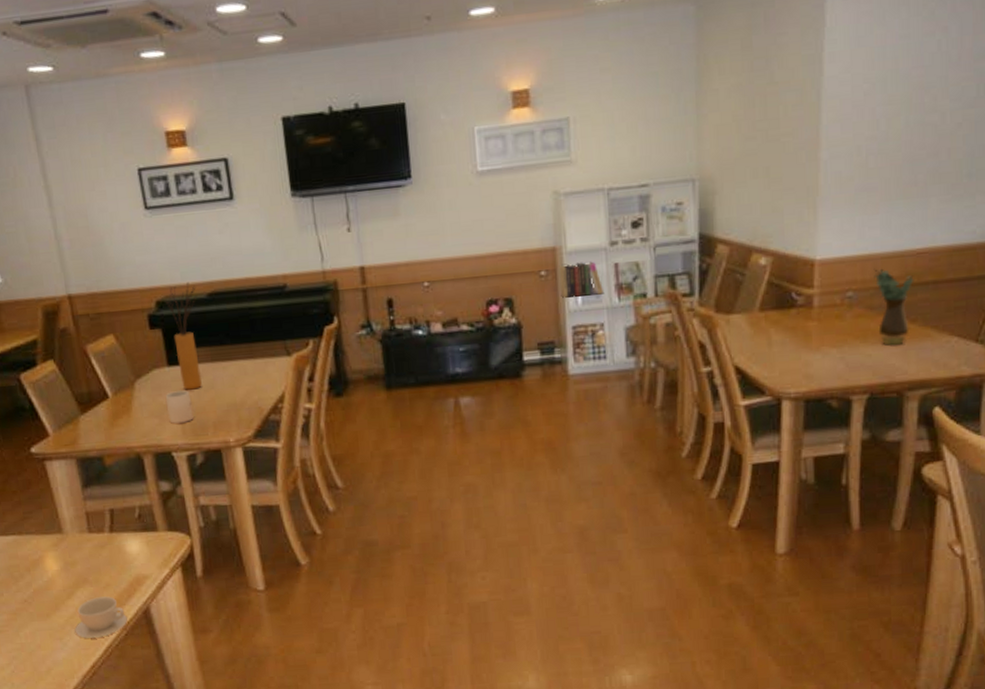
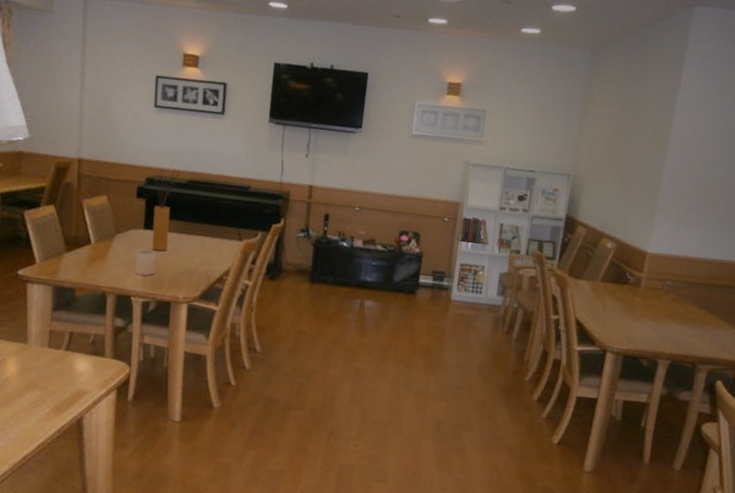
teacup: present [74,596,128,638] -> none [16,401,63,435]
vase: present [873,268,914,346] -> none [685,268,717,329]

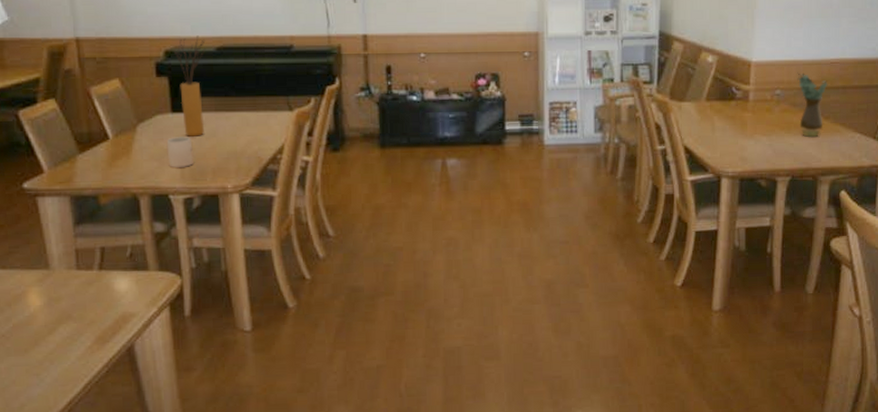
books: present [456,215,489,245] -> none [540,47,577,78]
vase: none [685,268,717,329] -> present [797,72,828,138]

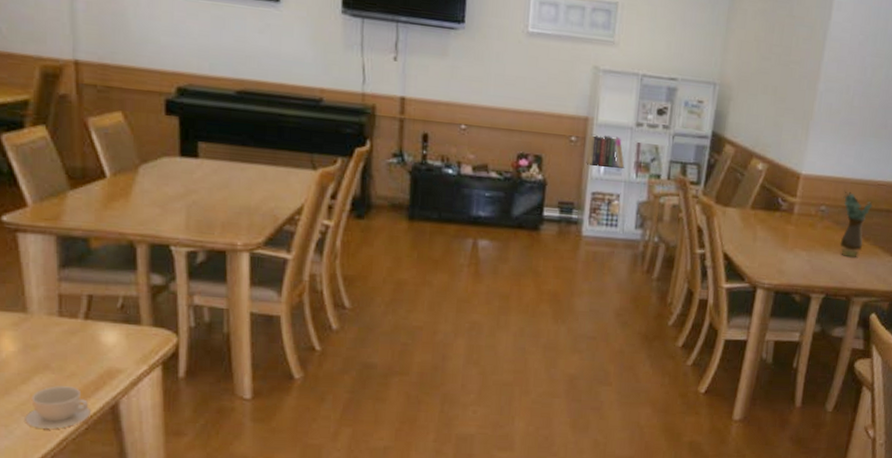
teacup: none [53,333,110,375] -> present [25,386,91,429]
mug: present [166,137,193,168] -> none [171,183,201,218]
vase: present [174,35,206,138] -> none [188,75,225,187]
books: none [540,47,577,78] -> present [586,134,624,168]

